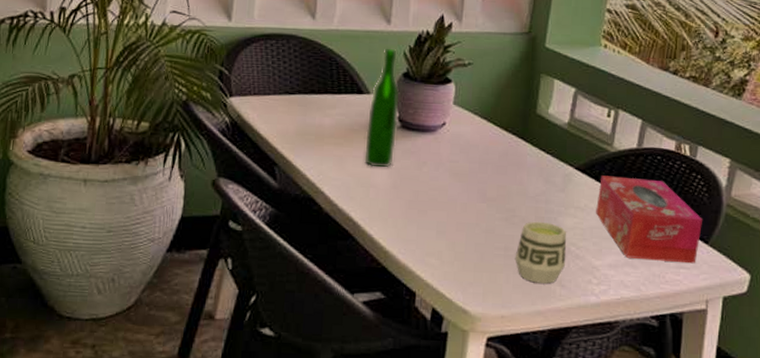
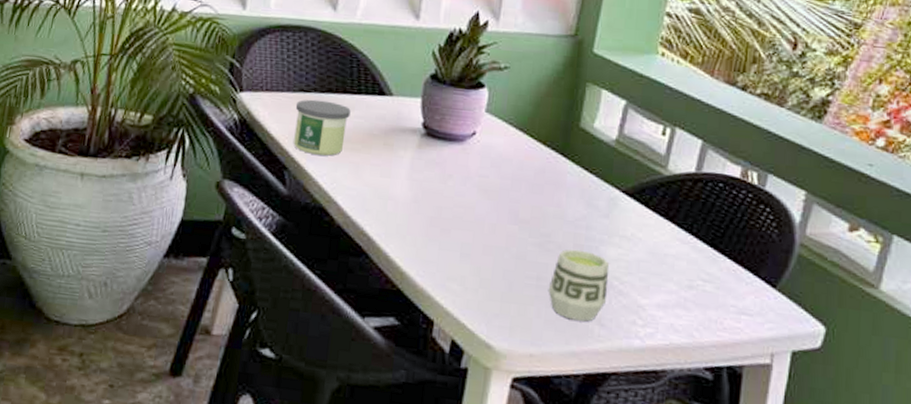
candle: none [282,100,332,151] -> present [293,99,351,156]
wine bottle: present [364,49,400,168] -> none [383,47,426,179]
tissue box: present [596,175,702,264] -> none [644,201,770,310]

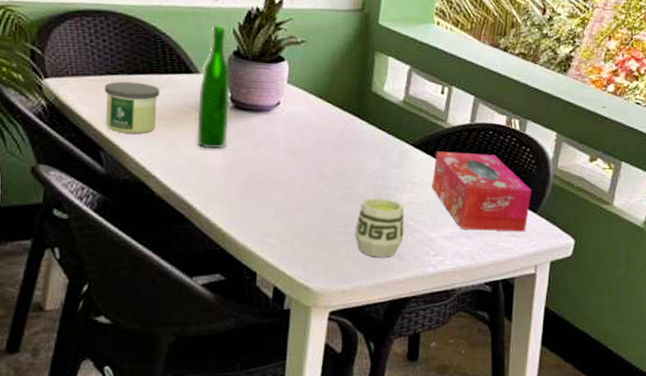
wine bottle: none [383,47,426,179] -> present [197,26,231,150]
tissue box: none [644,201,770,310] -> present [432,151,531,232]

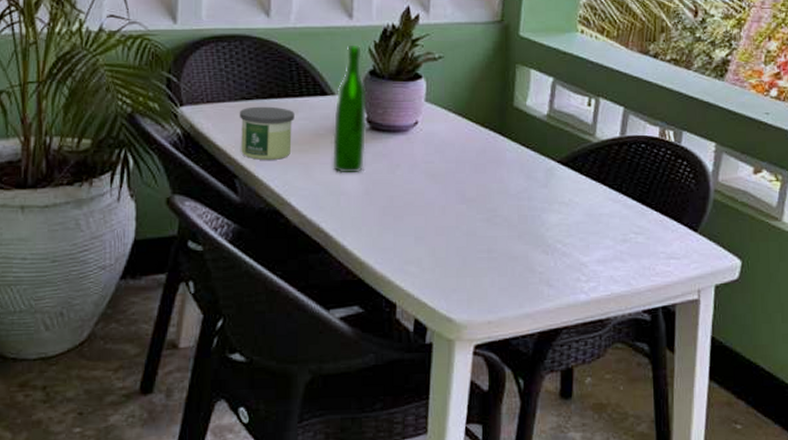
cup: present [354,197,405,257] -> none [499,220,553,285]
tissue box: present [432,151,531,232] -> none [581,167,690,254]

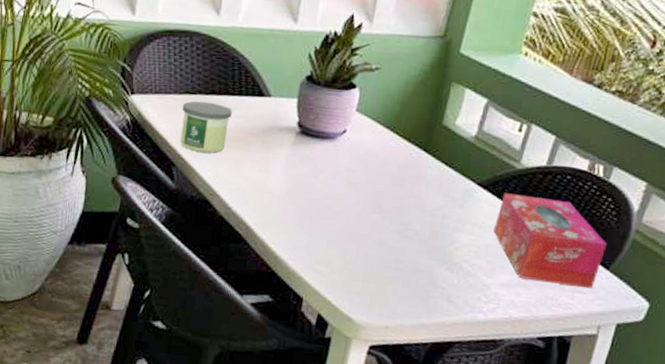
wine bottle: present [333,46,367,174] -> none [261,50,302,174]
tissue box: none [581,167,690,254] -> present [493,193,607,289]

